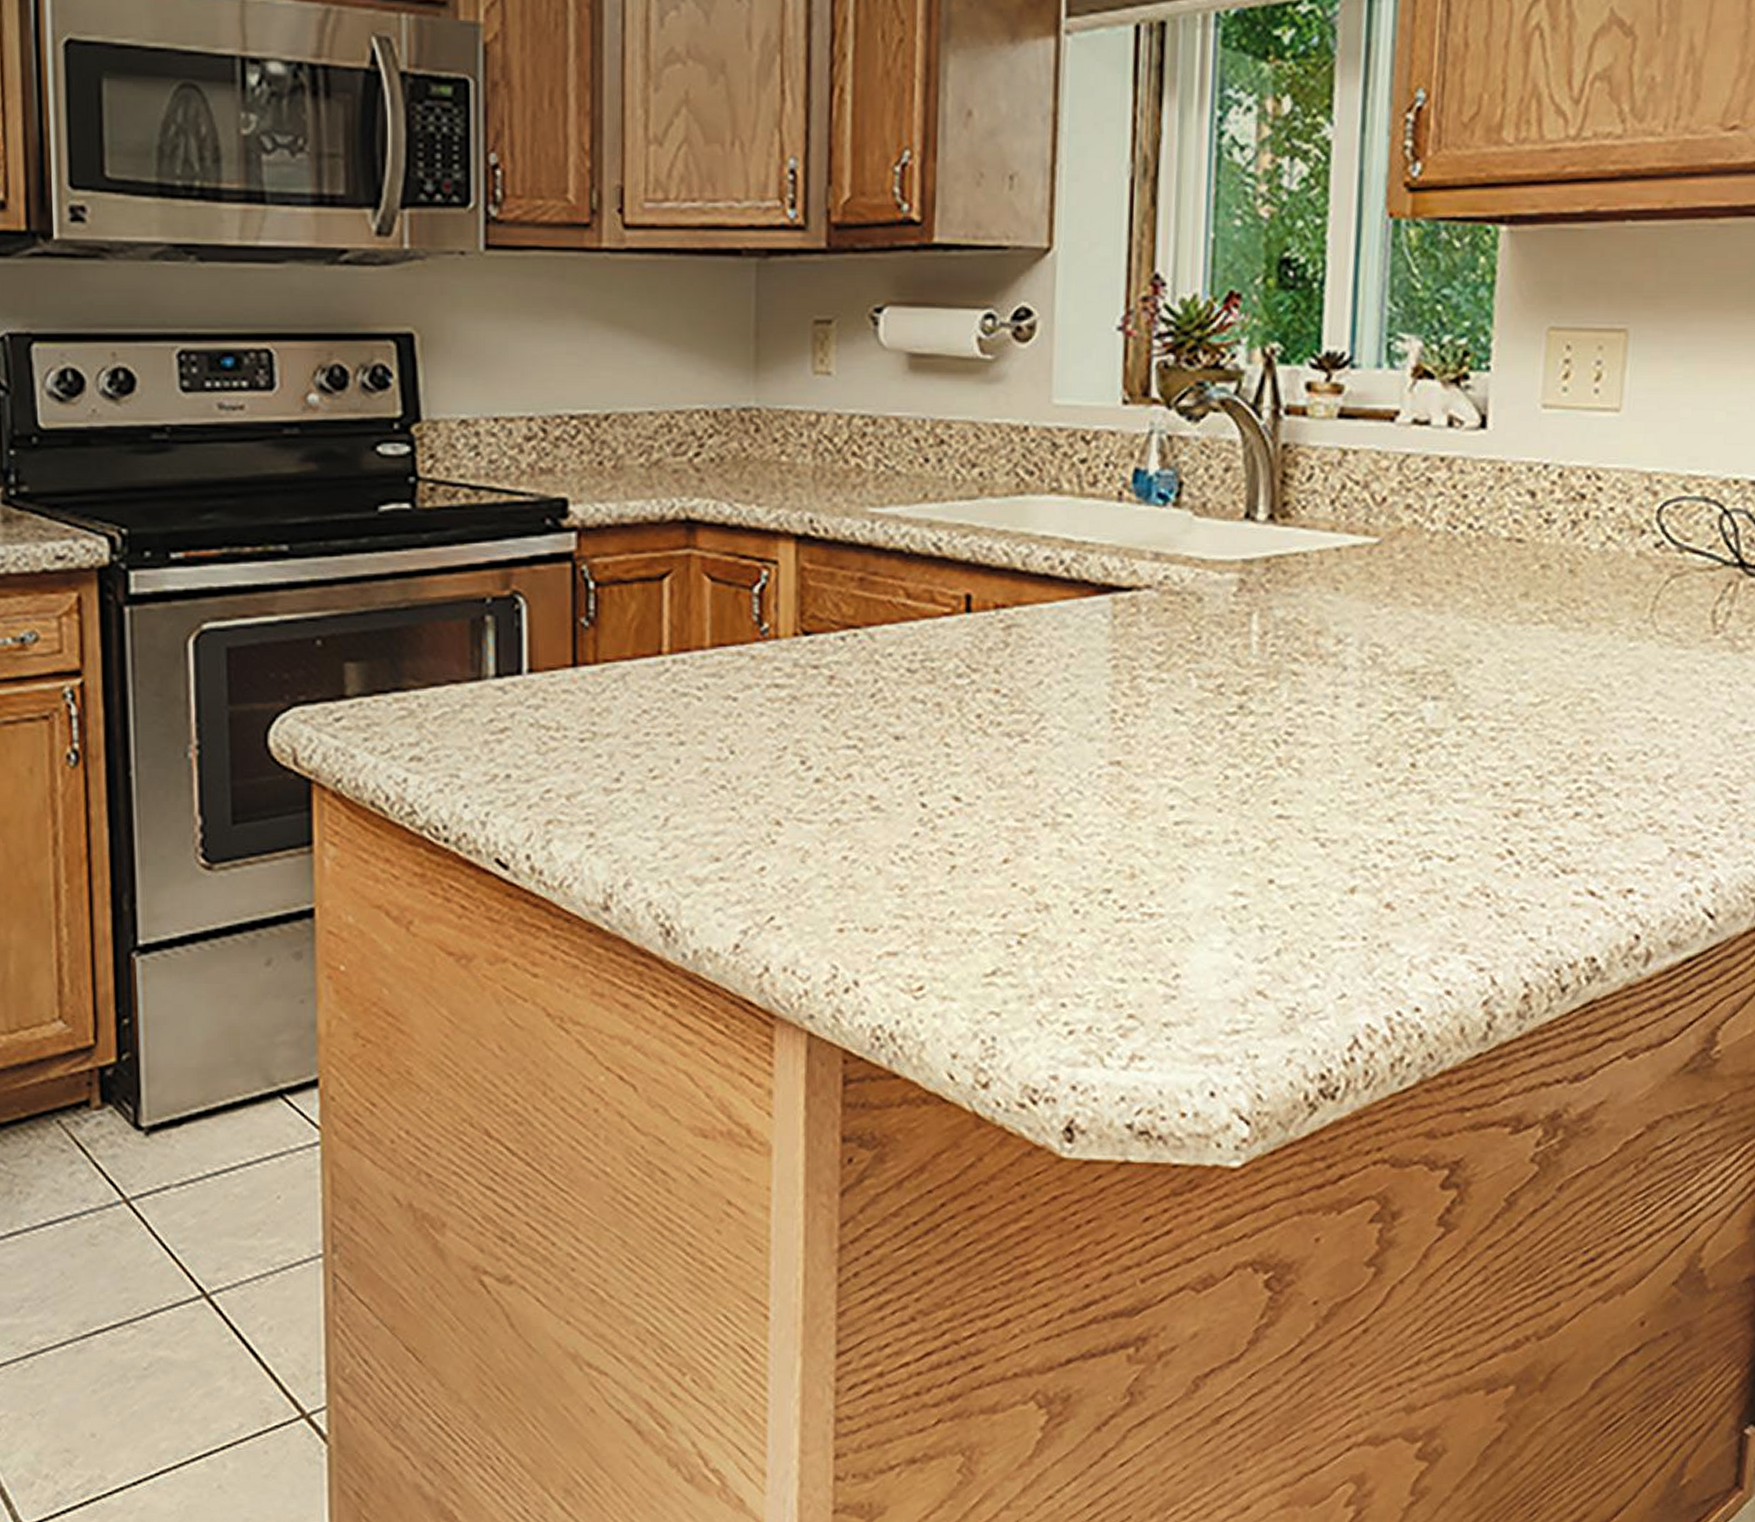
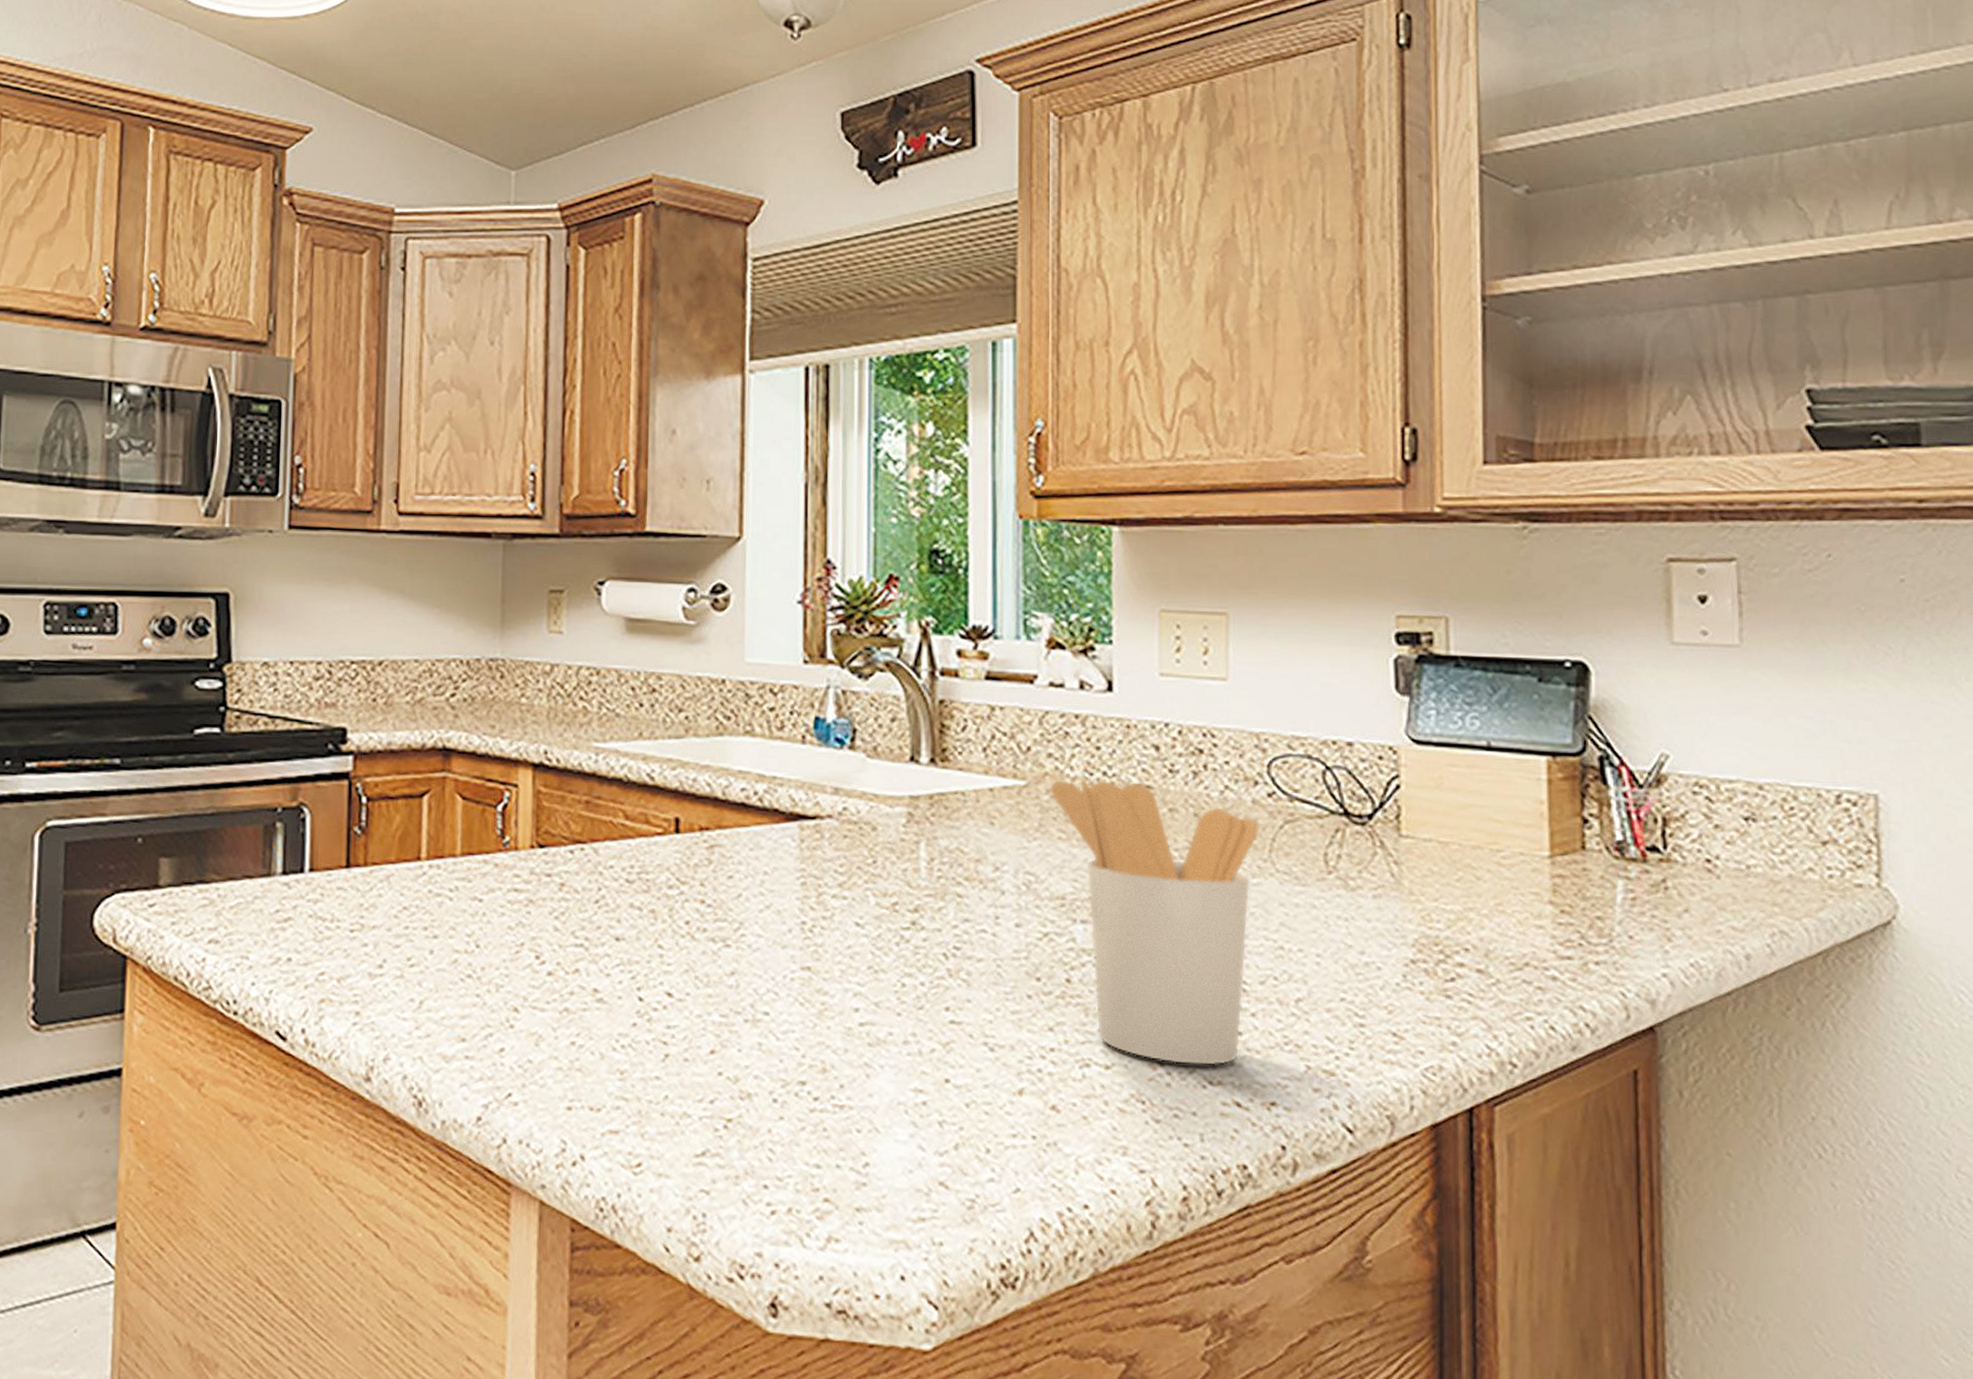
utensil holder: none [1405,535,1642,852] -> present [1049,780,1259,1065]

